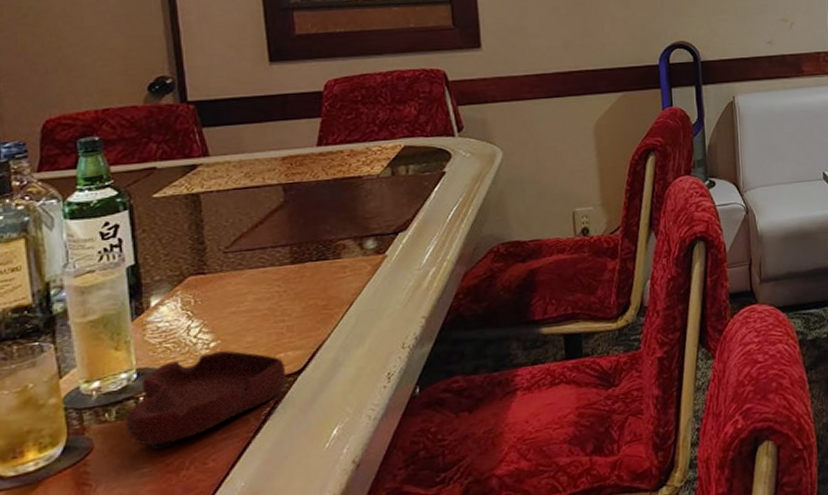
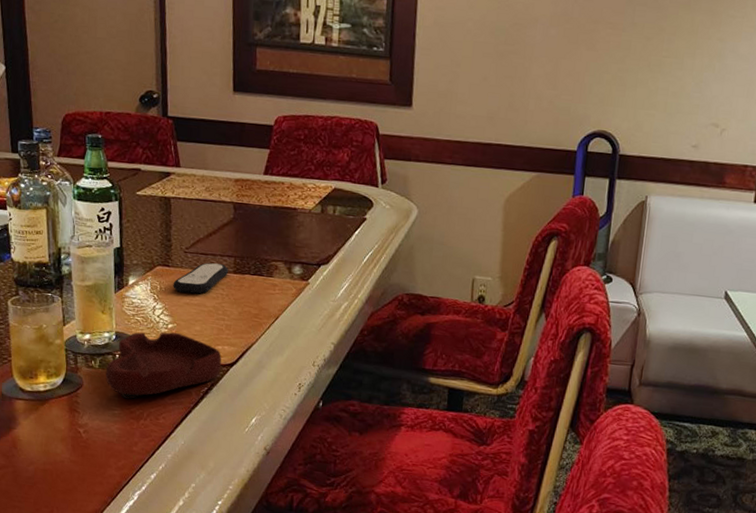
remote control: none [212,257,285,301] -> present [173,262,229,294]

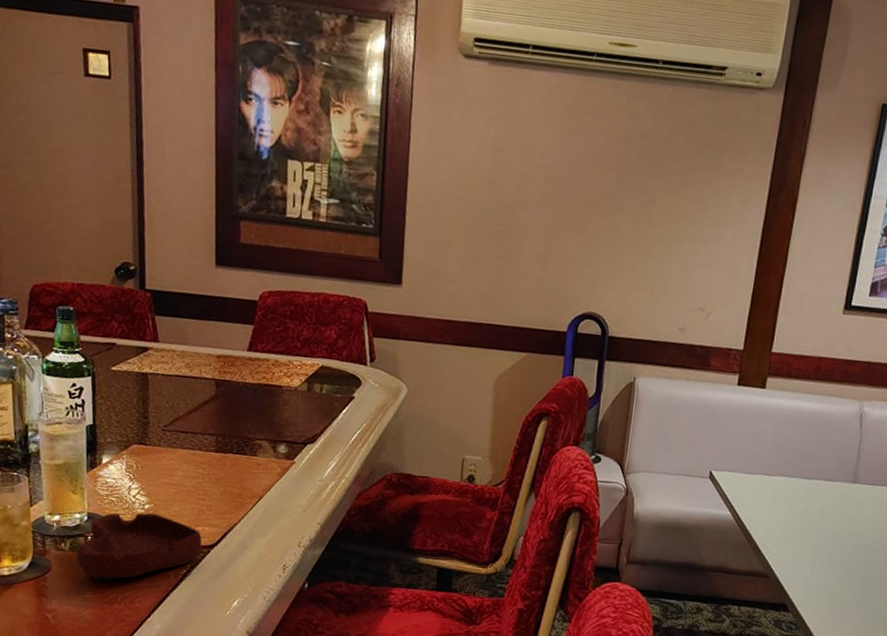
remote control: present [173,262,229,294] -> none [150,441,210,474]

